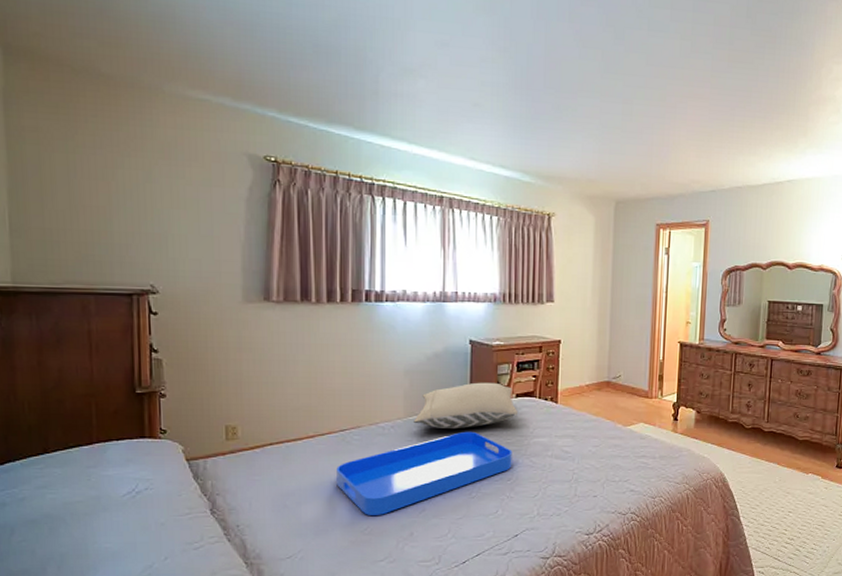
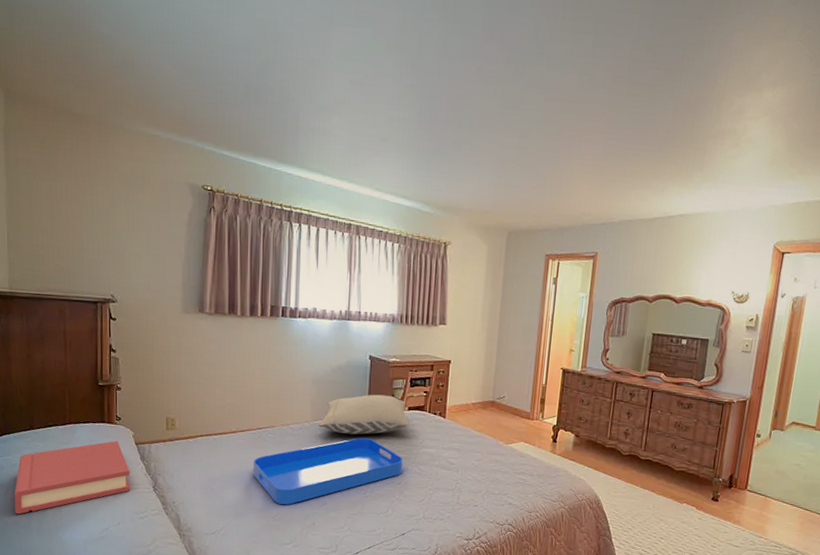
hardback book: none [21,458,180,561] -> present [14,440,130,515]

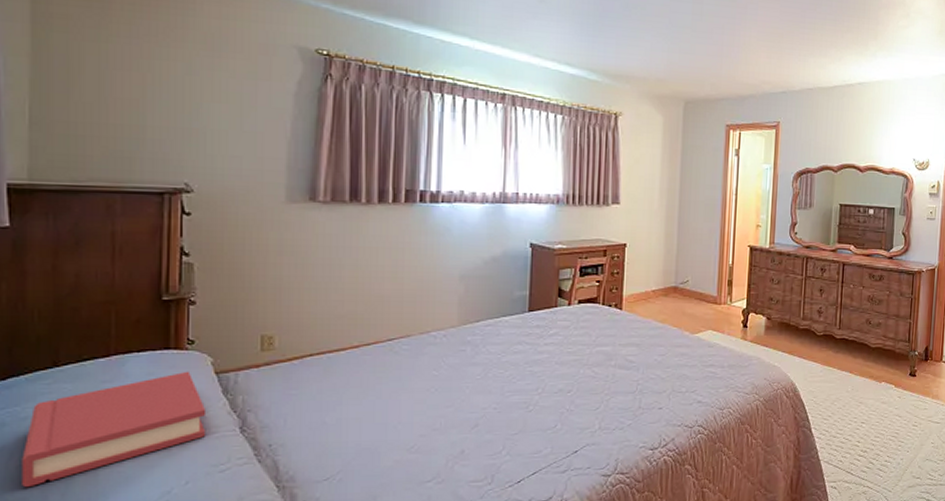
serving tray: present [253,437,403,506] -> none [382,340,573,433]
pillow: present [318,394,409,435] -> none [468,288,580,337]

